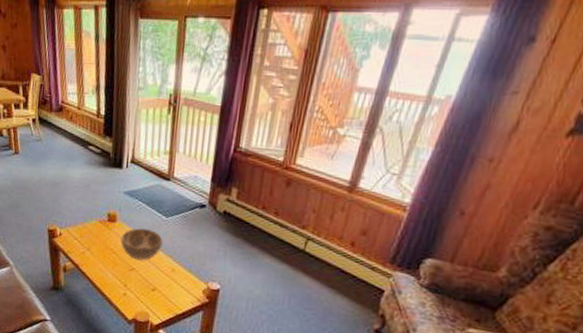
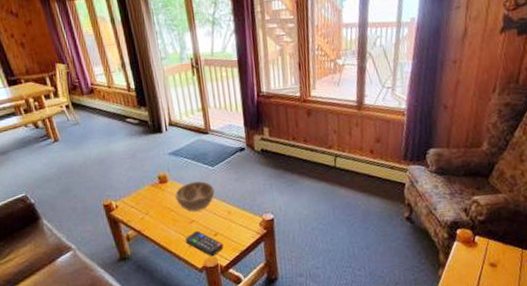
remote control: none [121,279,159,312] -> present [186,230,224,257]

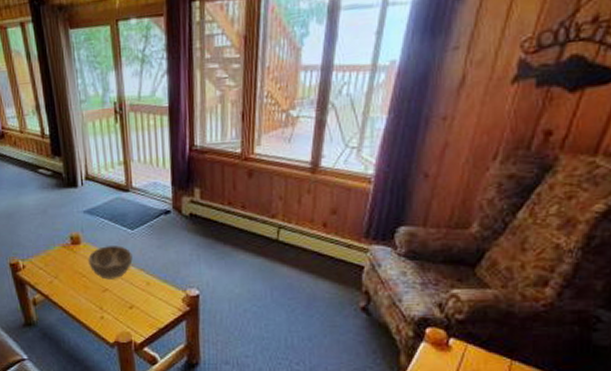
remote control: present [186,230,224,257] -> none [97,300,140,332]

